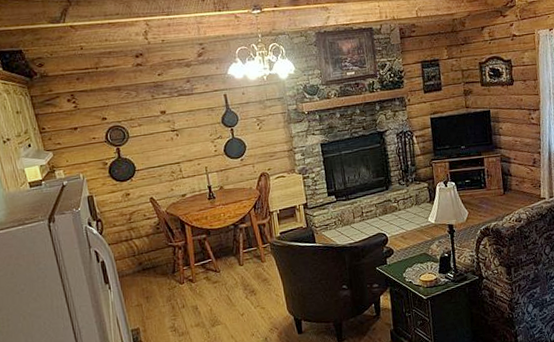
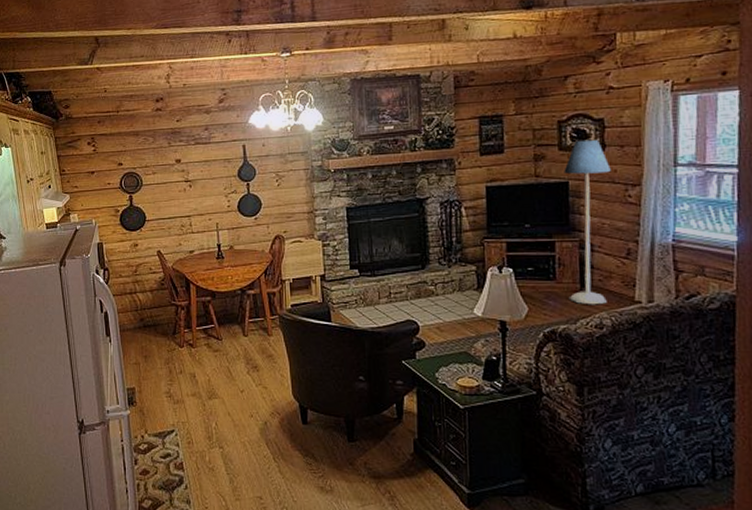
floor lamp: none [486,76,522,205] -> present [564,139,611,305]

